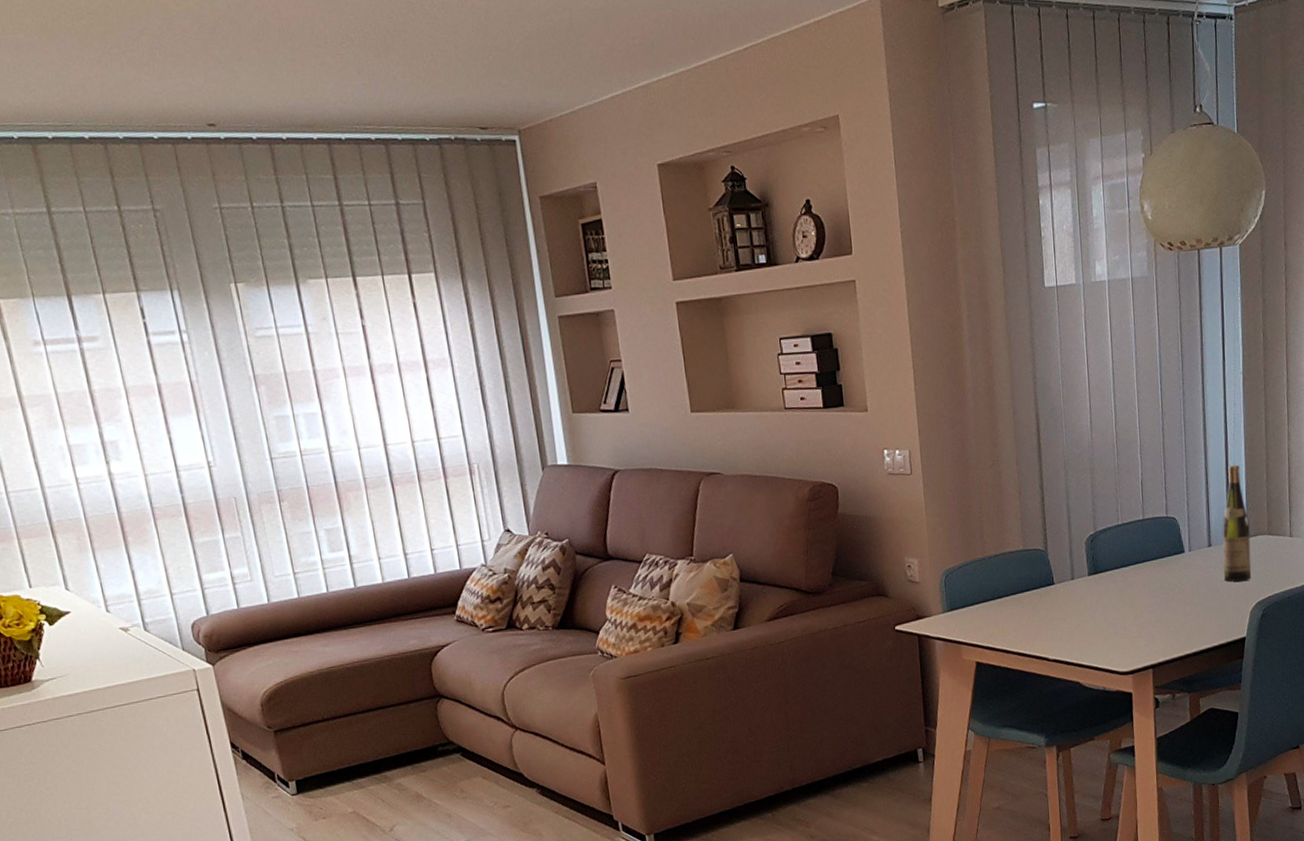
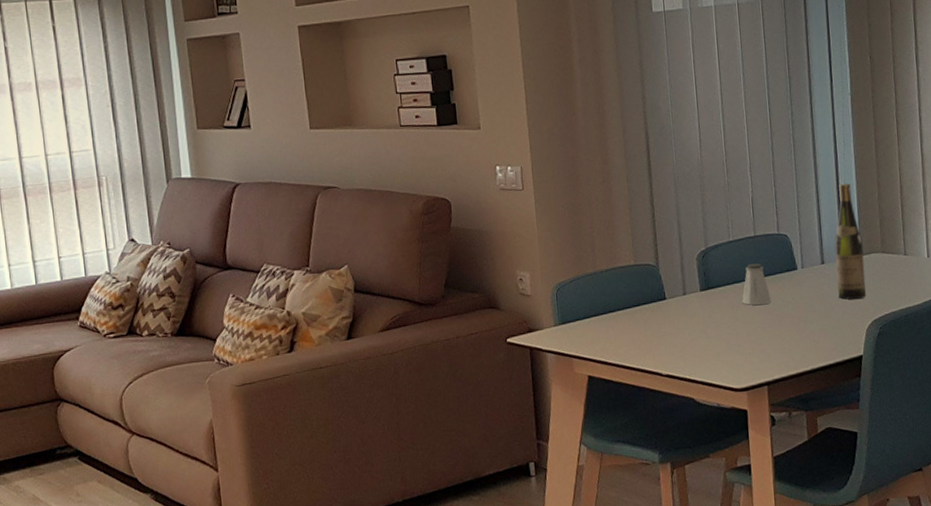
saltshaker: none [1129,547,1159,589] -> present [742,263,772,305]

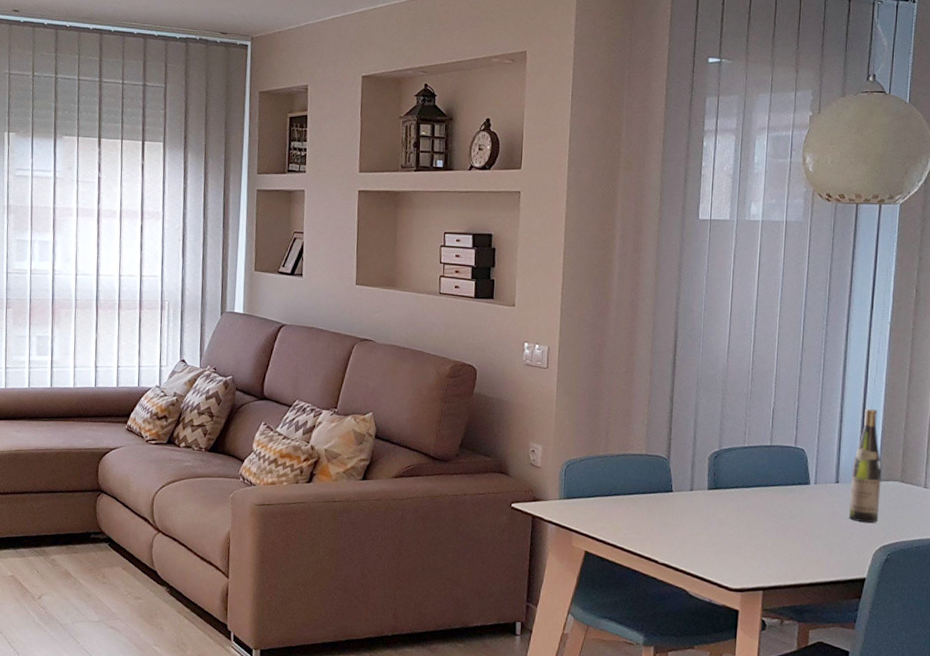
saltshaker: present [742,263,772,305] -> none [749,472,779,512]

